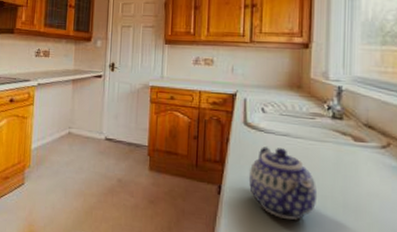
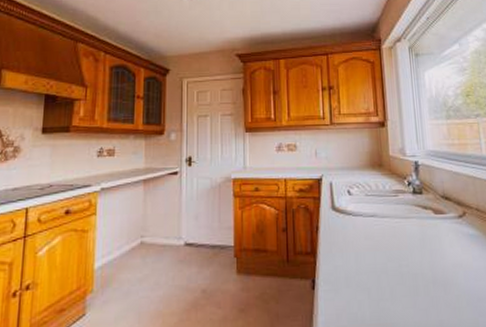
teapot: present [248,146,318,220] -> none [341,230,409,305]

